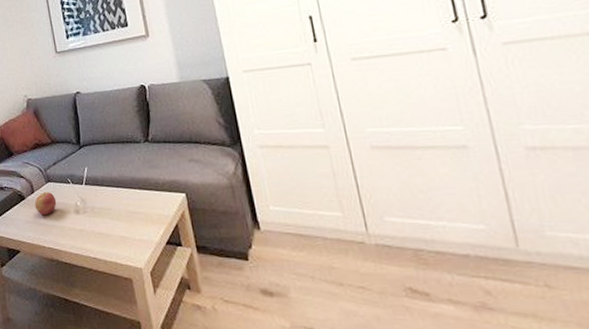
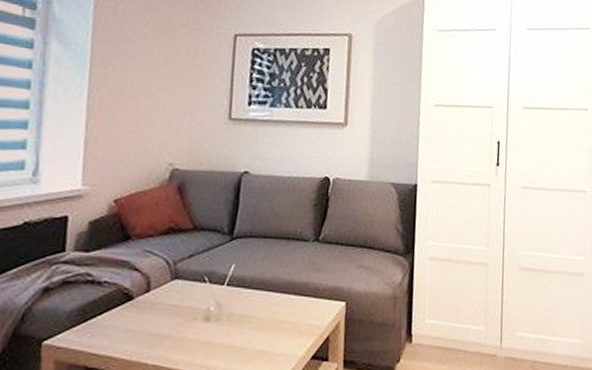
apple: present [34,191,57,216] -> none [145,291,181,323]

